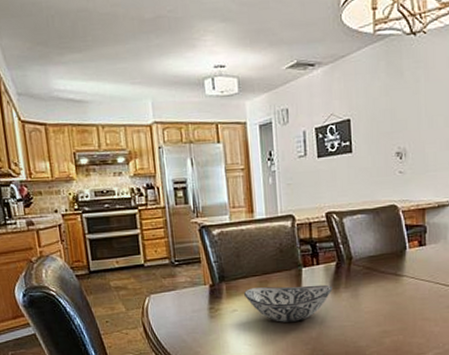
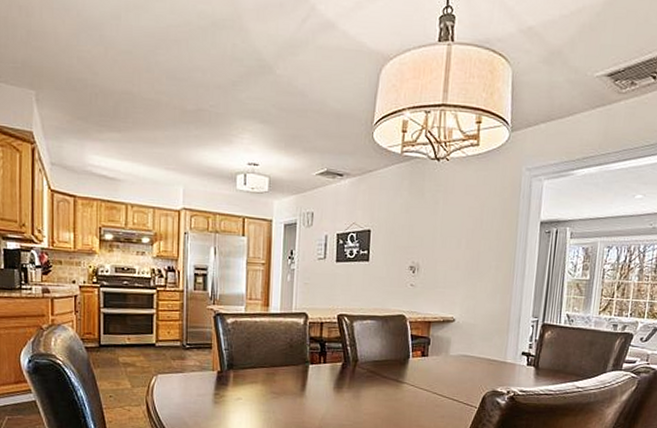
decorative bowl: present [244,284,333,322] -> none [251,379,336,416]

